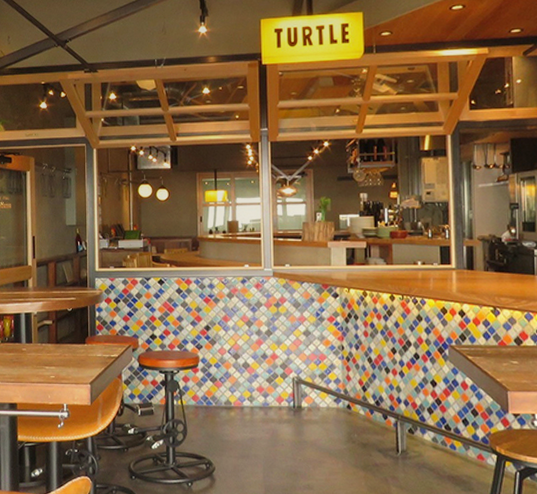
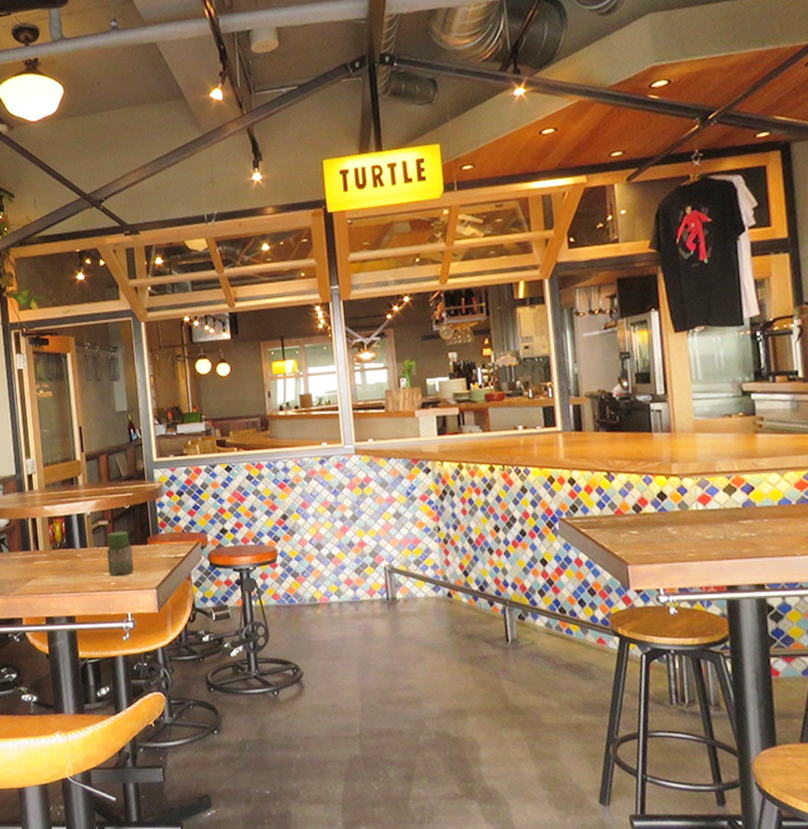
jar: none [49,330,72,371] -> present [107,530,134,577]

